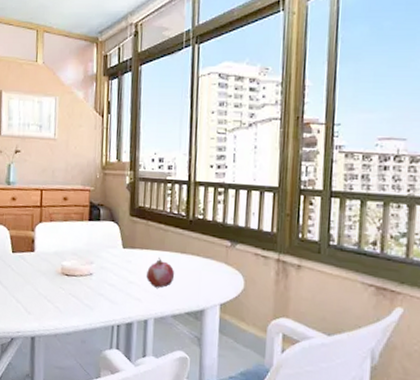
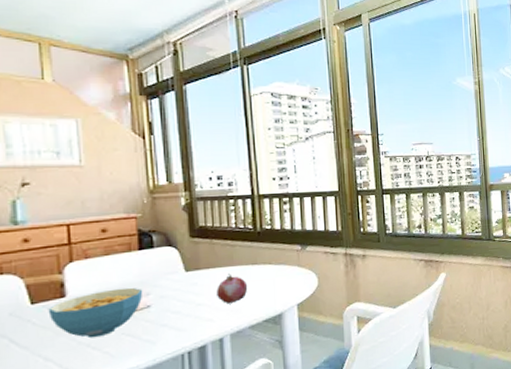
cereal bowl: none [22,252,89,292] -> present [48,287,143,338]

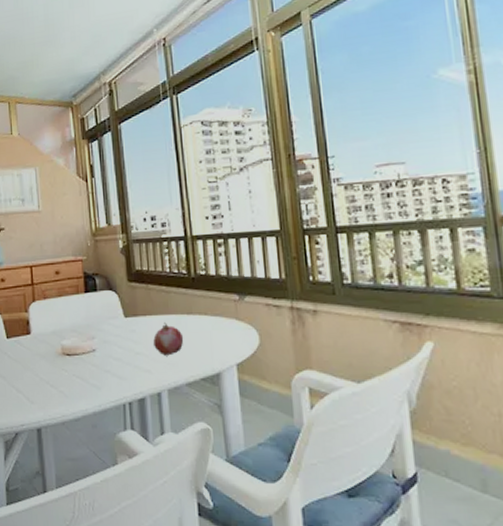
cereal bowl: present [48,287,143,338] -> none [18,329,89,376]

